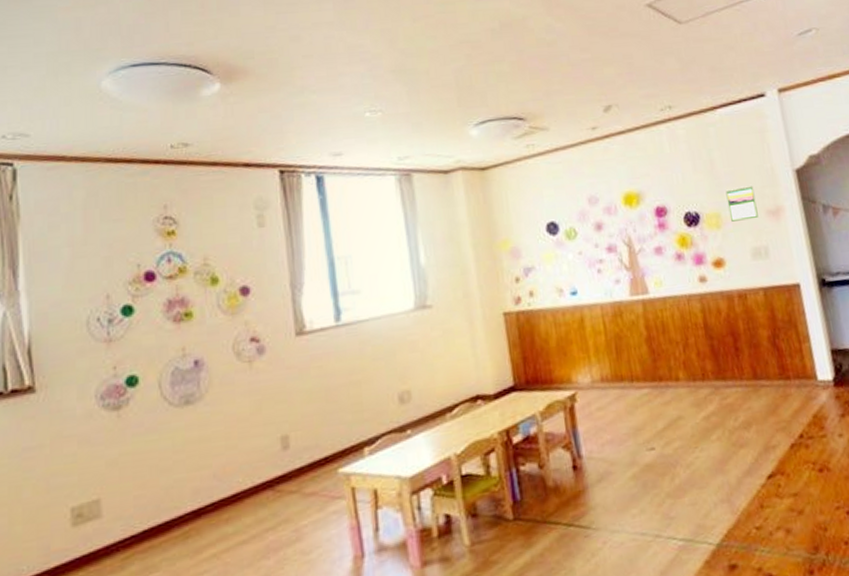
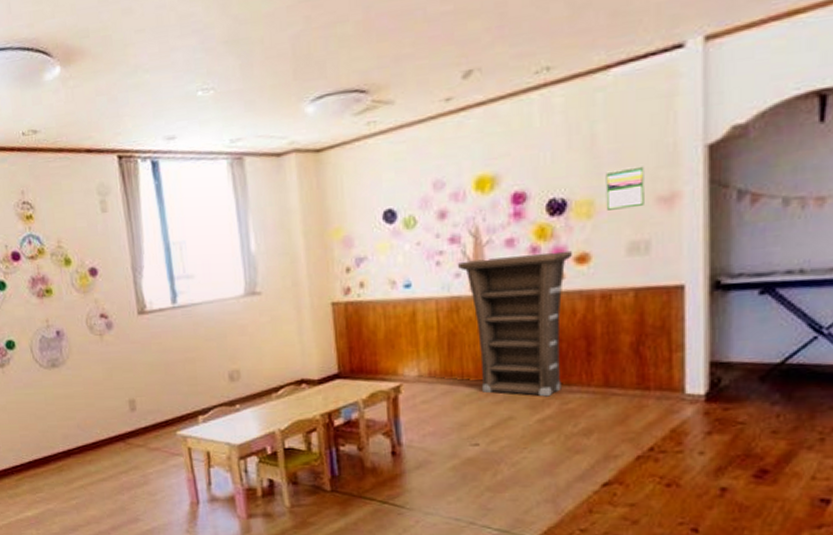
cabinet: none [616,256,719,394] -> present [457,250,572,397]

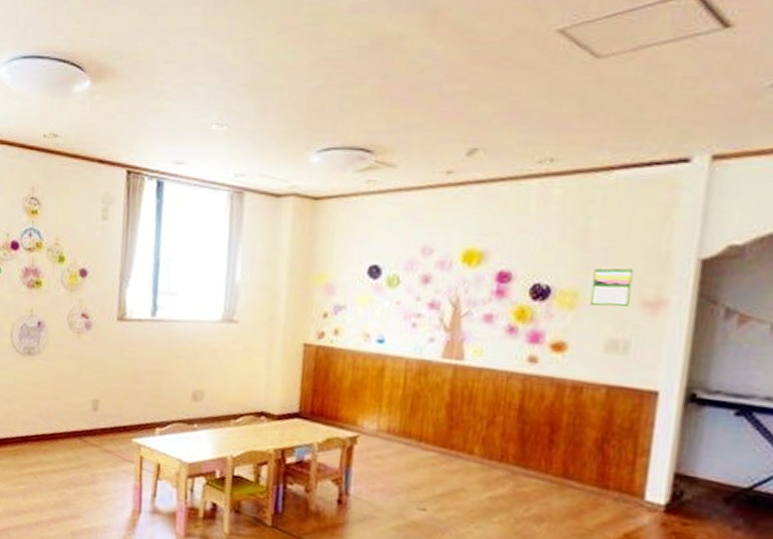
cabinet: present [457,250,572,397] -> none [432,328,549,476]

